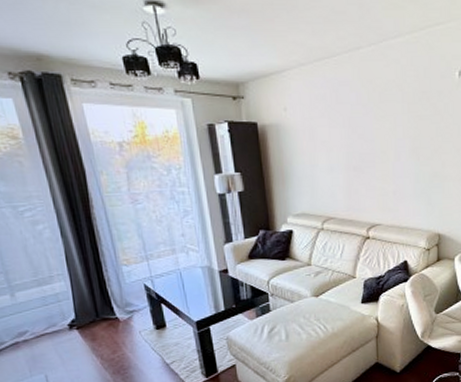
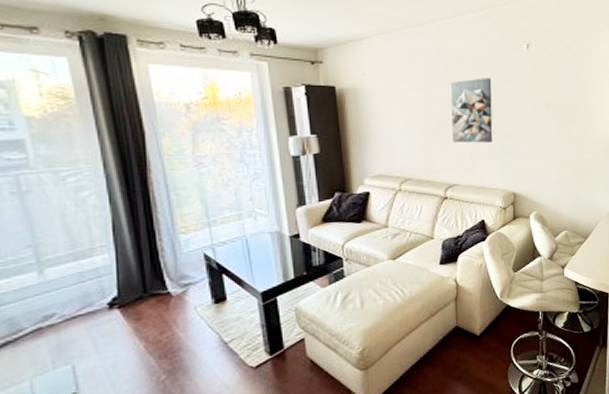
wall art: none [374,110,419,182] -> present [450,78,493,143]

